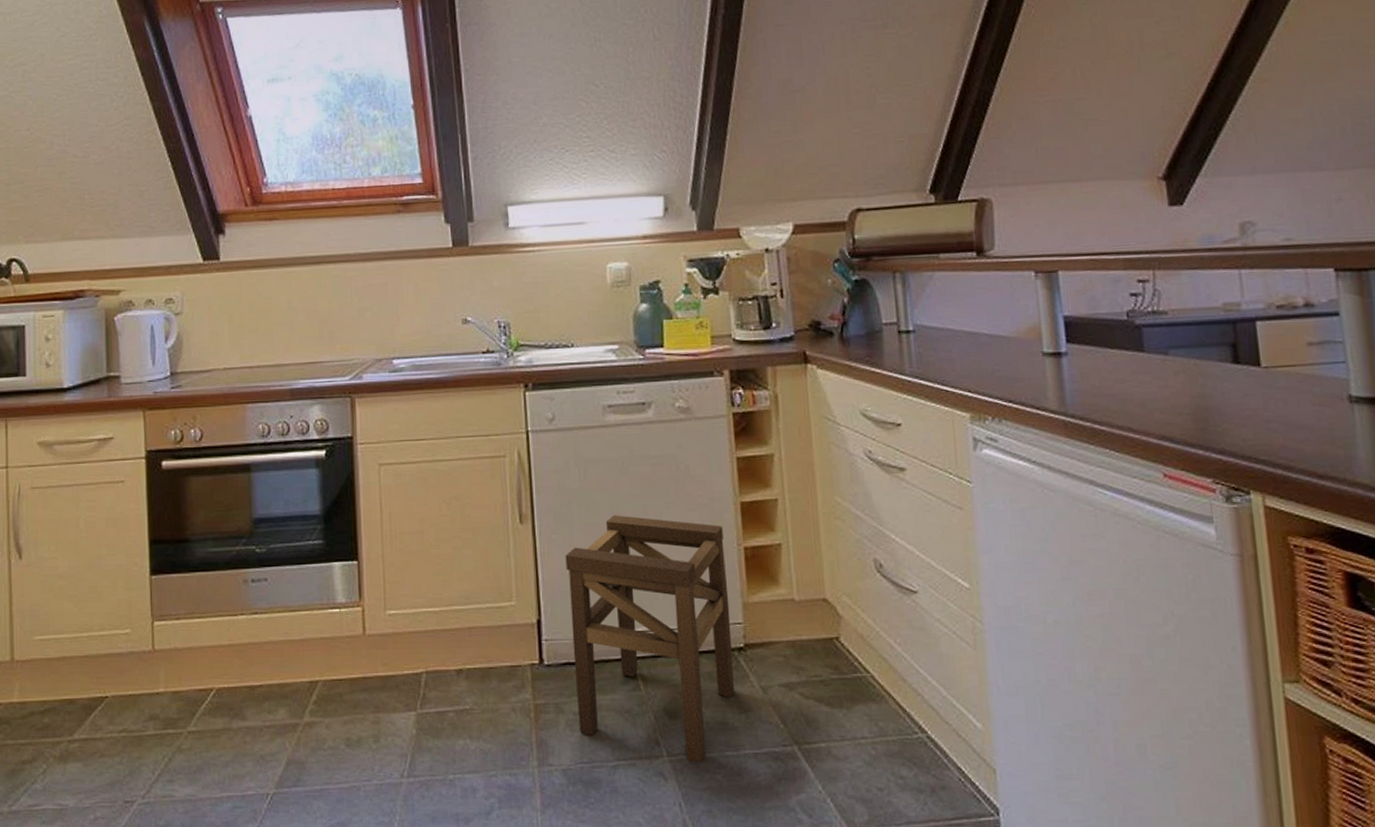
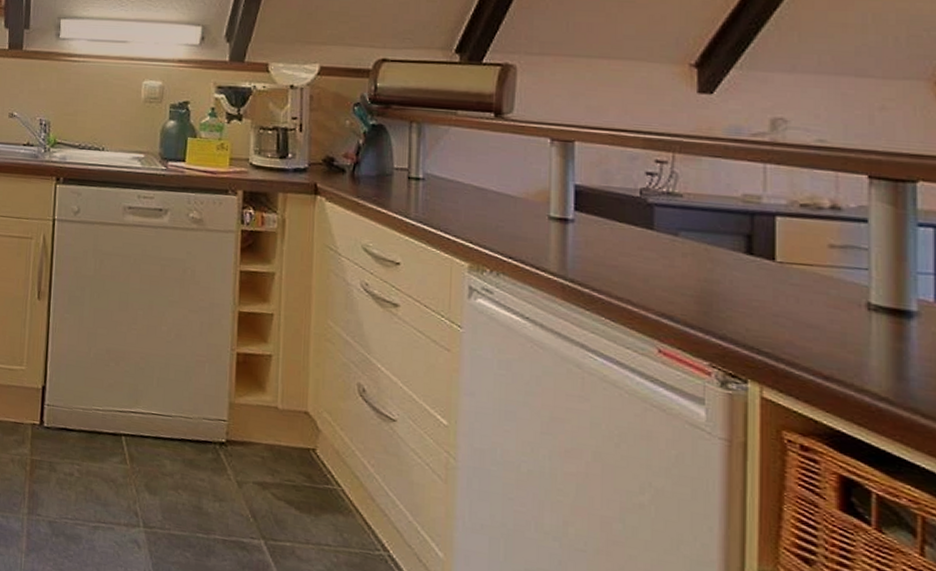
stool: present [565,515,735,763] -> none [67,305,219,539]

